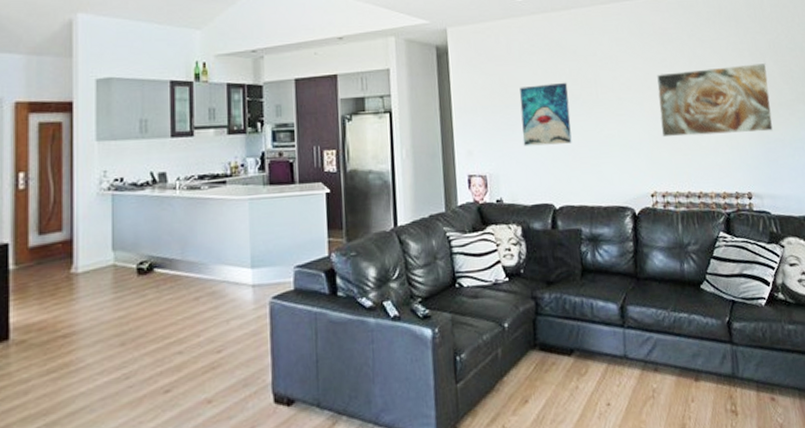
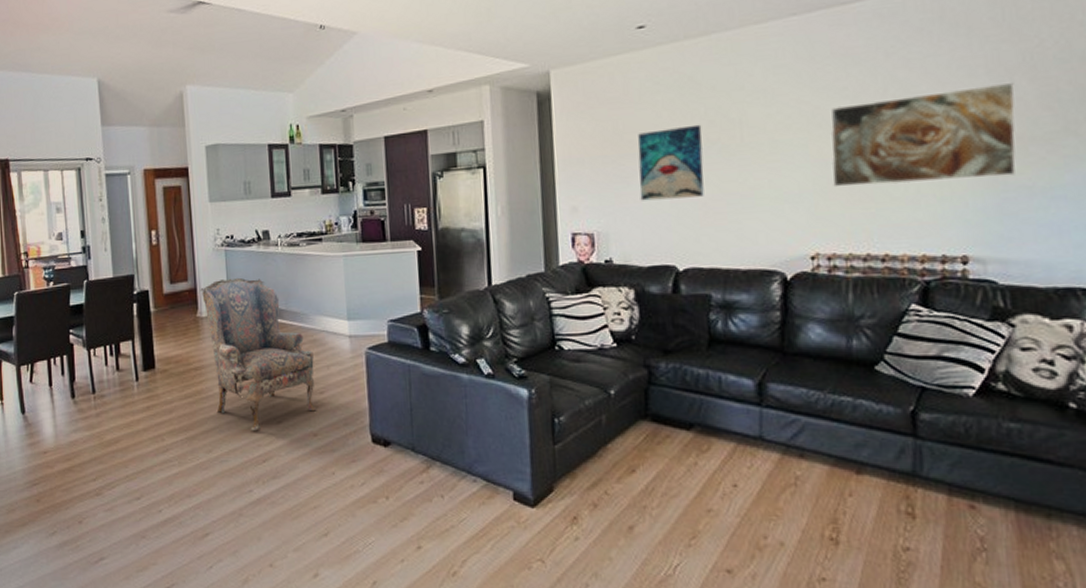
armchair: none [76,225,212,405] -> present [199,277,316,431]

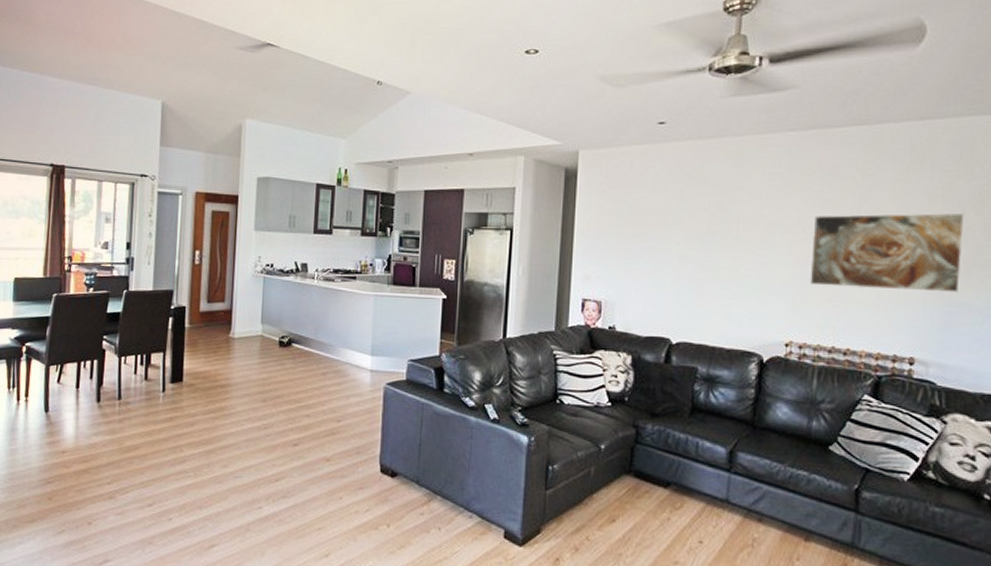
armchair: present [199,277,316,431] -> none [234,304,335,451]
wall art: present [638,124,704,201] -> none [645,215,705,279]

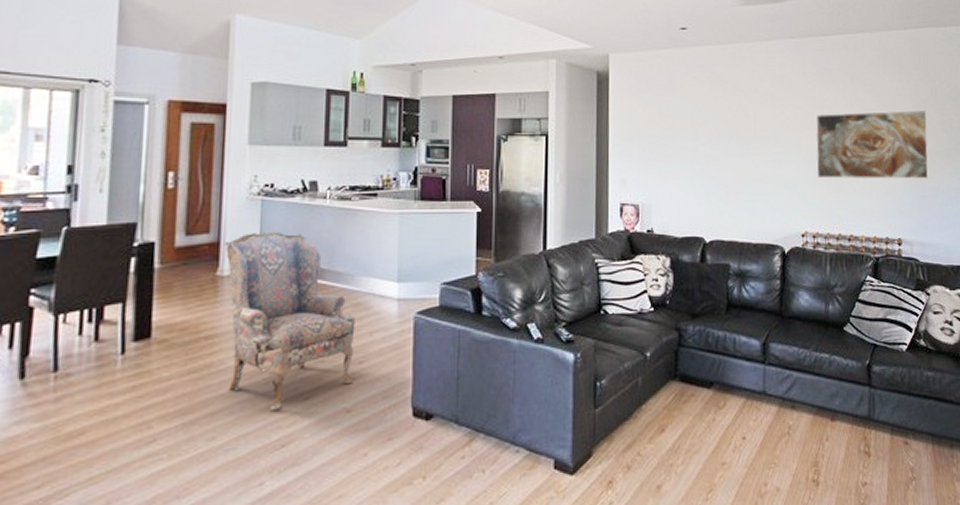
armchair: none [234,304,335,451] -> present [223,231,355,410]

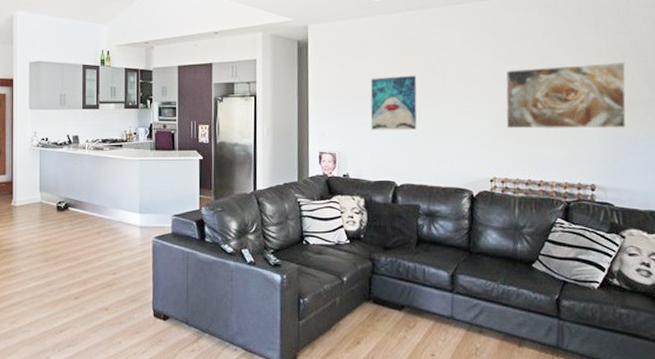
armchair: present [223,231,355,410] -> none [15,174,109,305]
wall art: none [677,116,727,178] -> present [370,75,417,130]

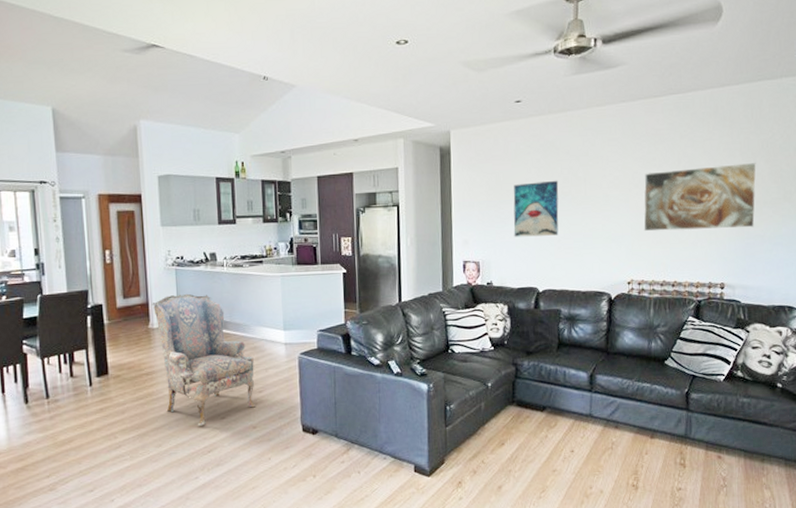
armchair: none [15,174,109,305] -> present [151,293,255,426]

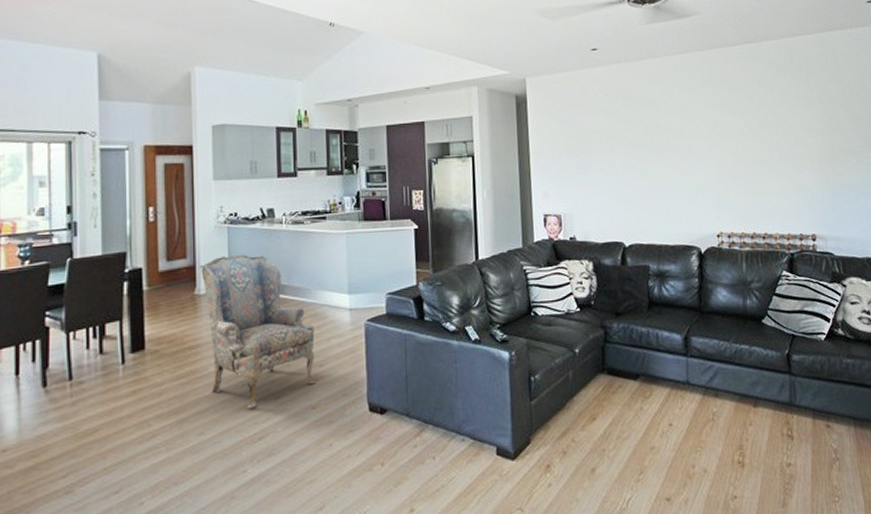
wall art: present [513,180,559,237] -> none [593,129,643,189]
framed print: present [643,162,757,232] -> none [726,110,840,182]

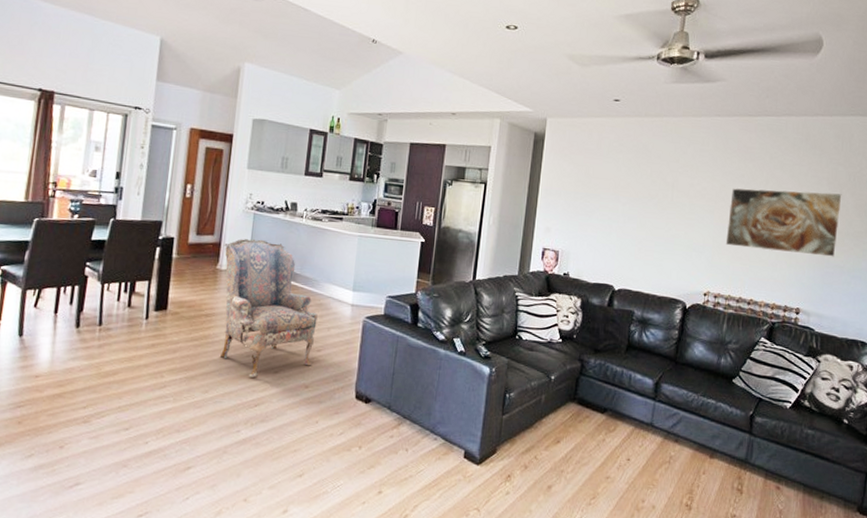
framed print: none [726,110,840,182] -> present [725,188,842,257]

